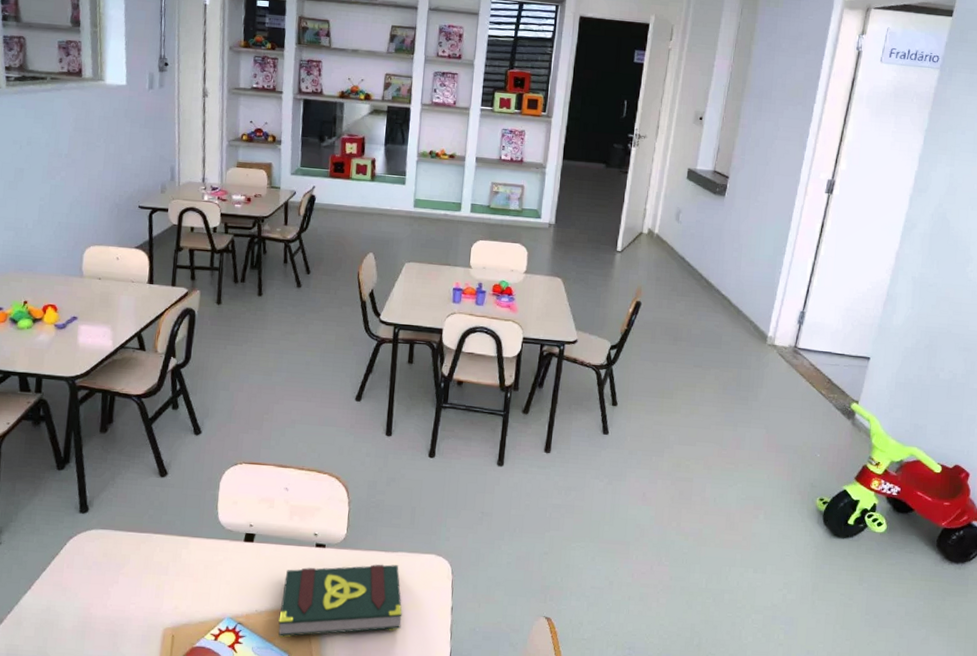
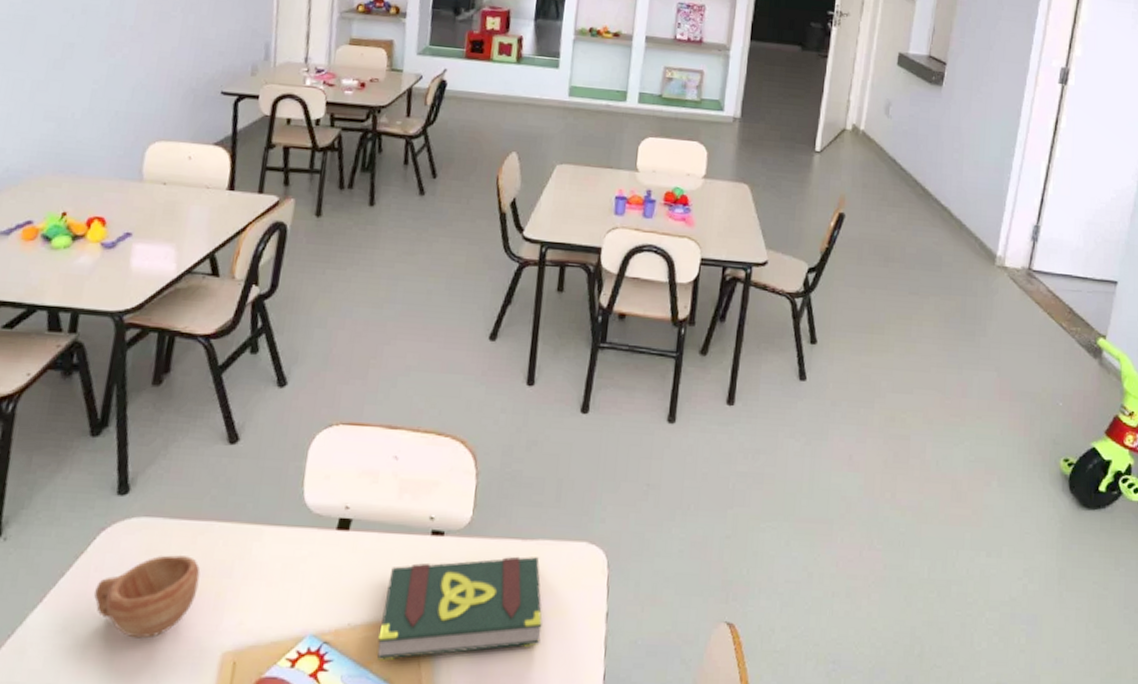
cup: none [67,557,144,617] -> present [93,555,201,639]

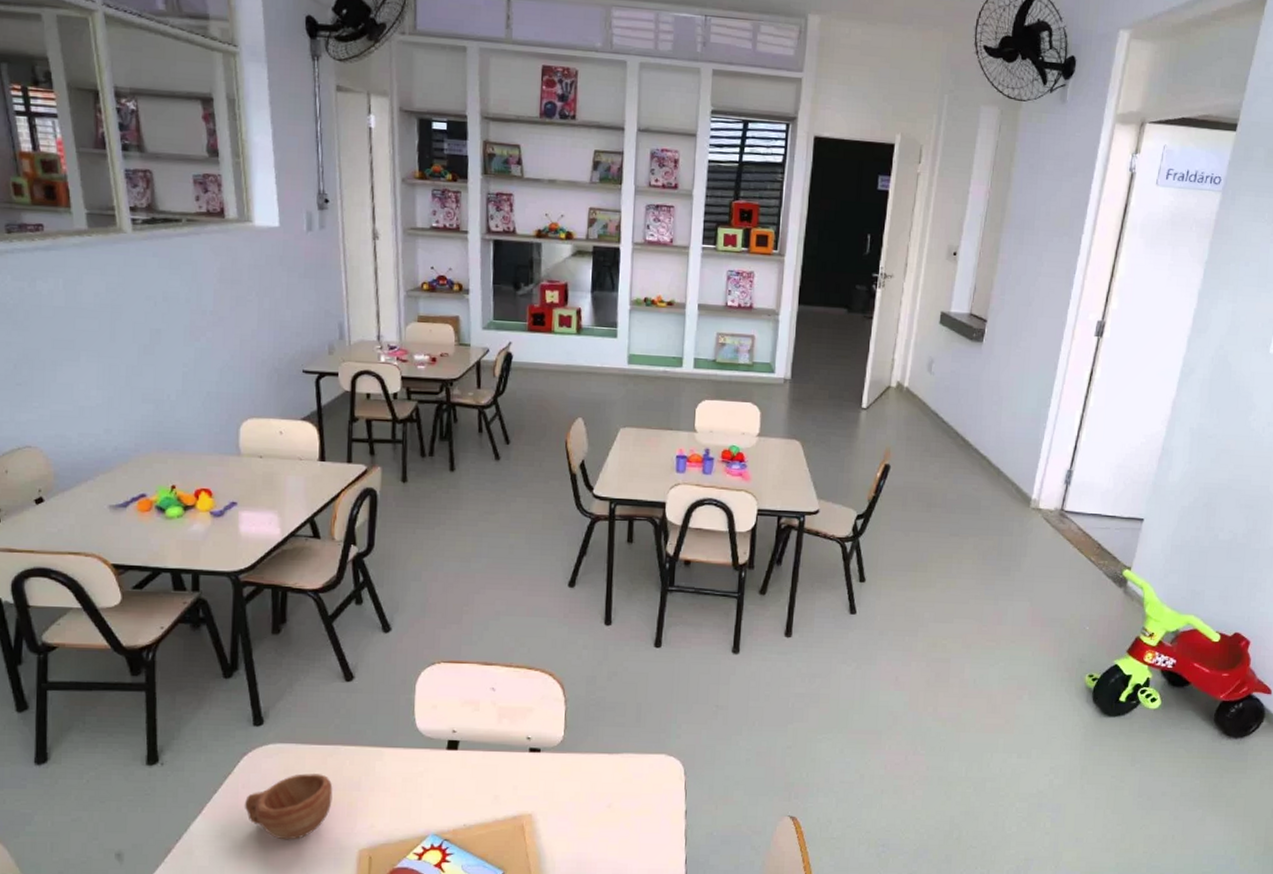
book: present [377,556,542,661] -> none [490,767,630,853]

